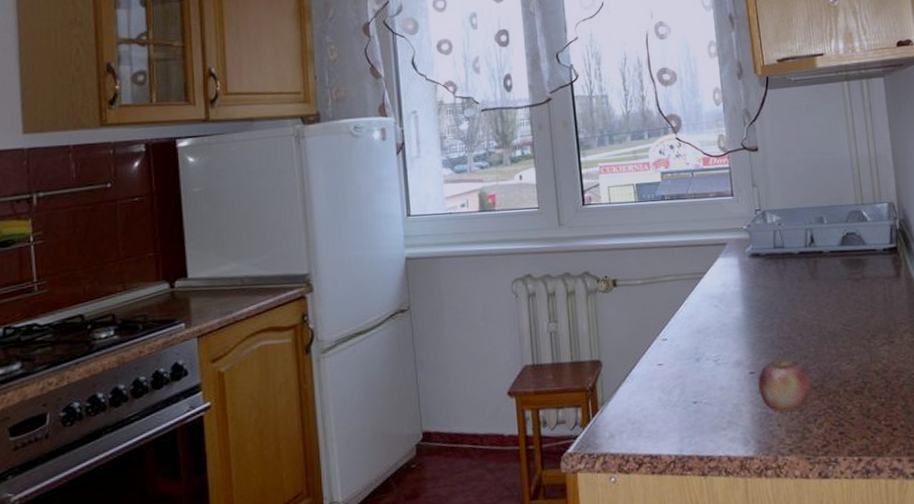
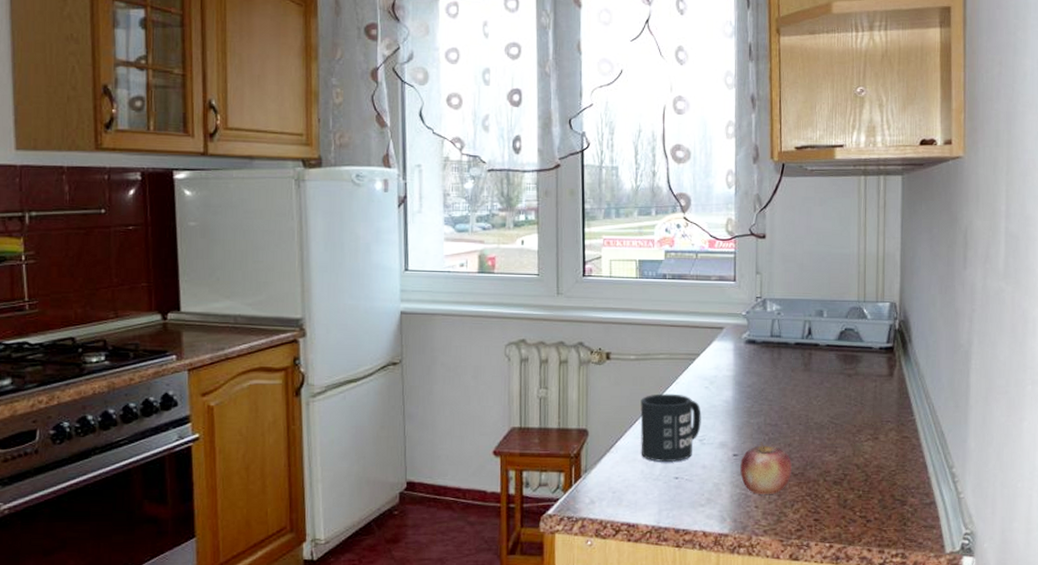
mug: none [651,315,715,387] -> present [640,393,702,462]

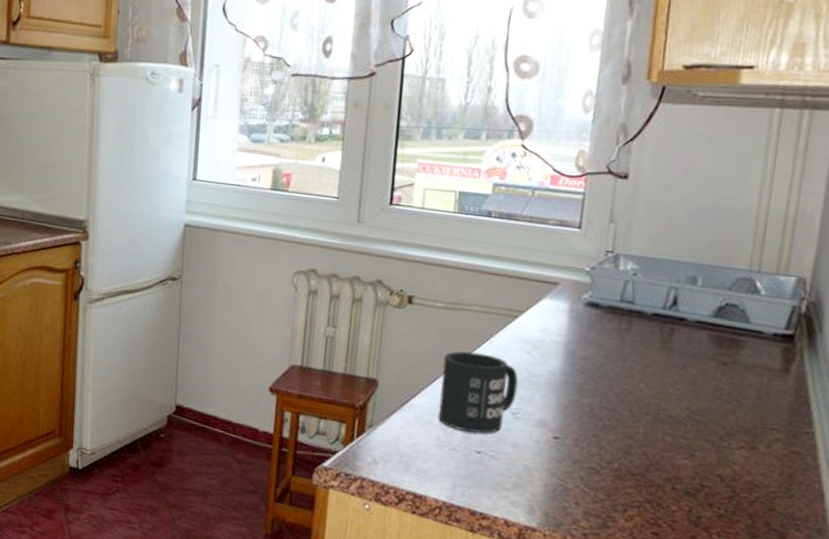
apple: present [740,442,792,494] -> none [560,427,630,493]

